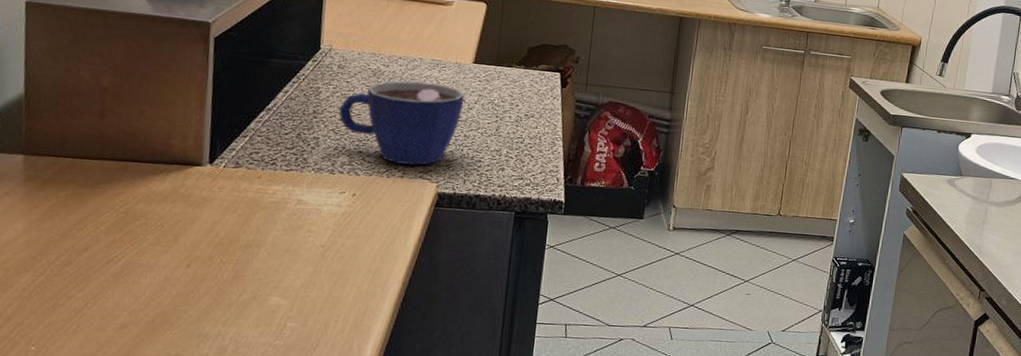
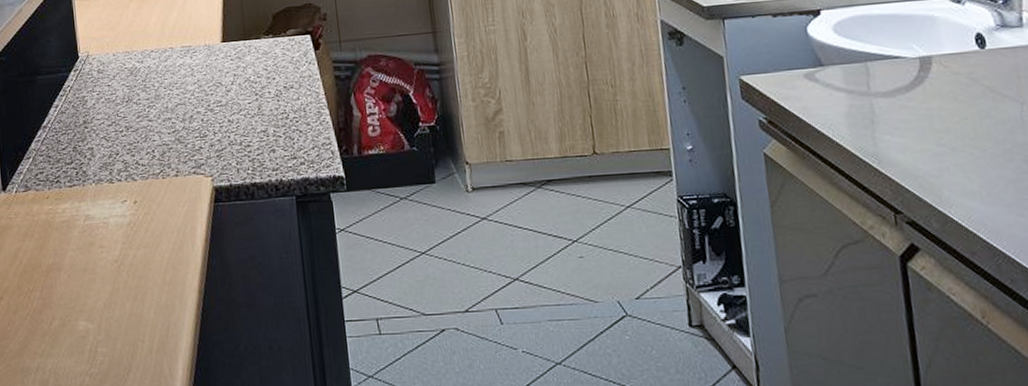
cup: present [339,81,465,165] -> none [105,70,222,162]

